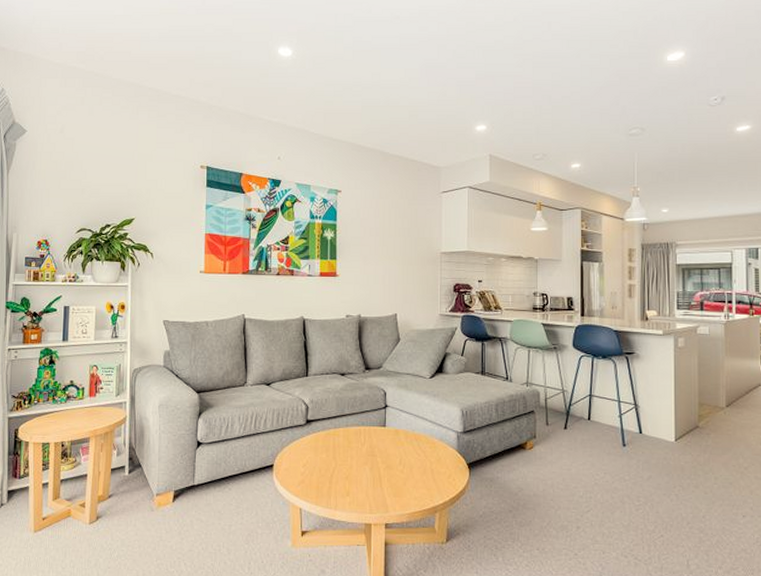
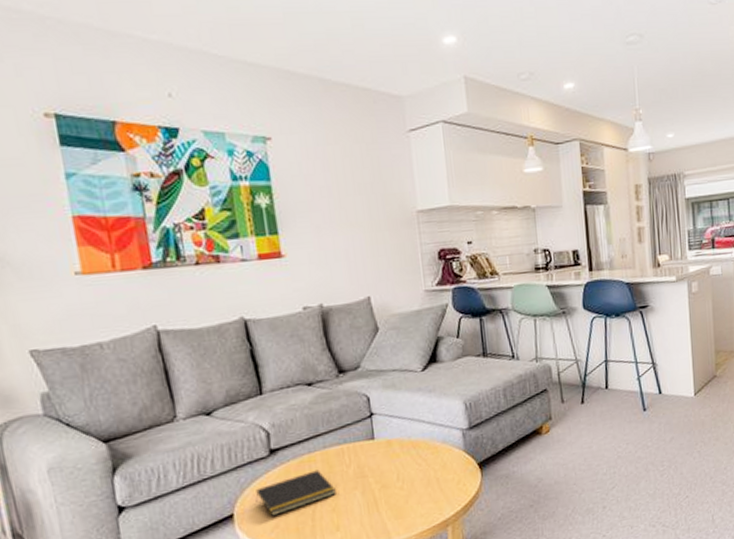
notepad: none [291,443,351,472] -> present [255,470,336,516]

